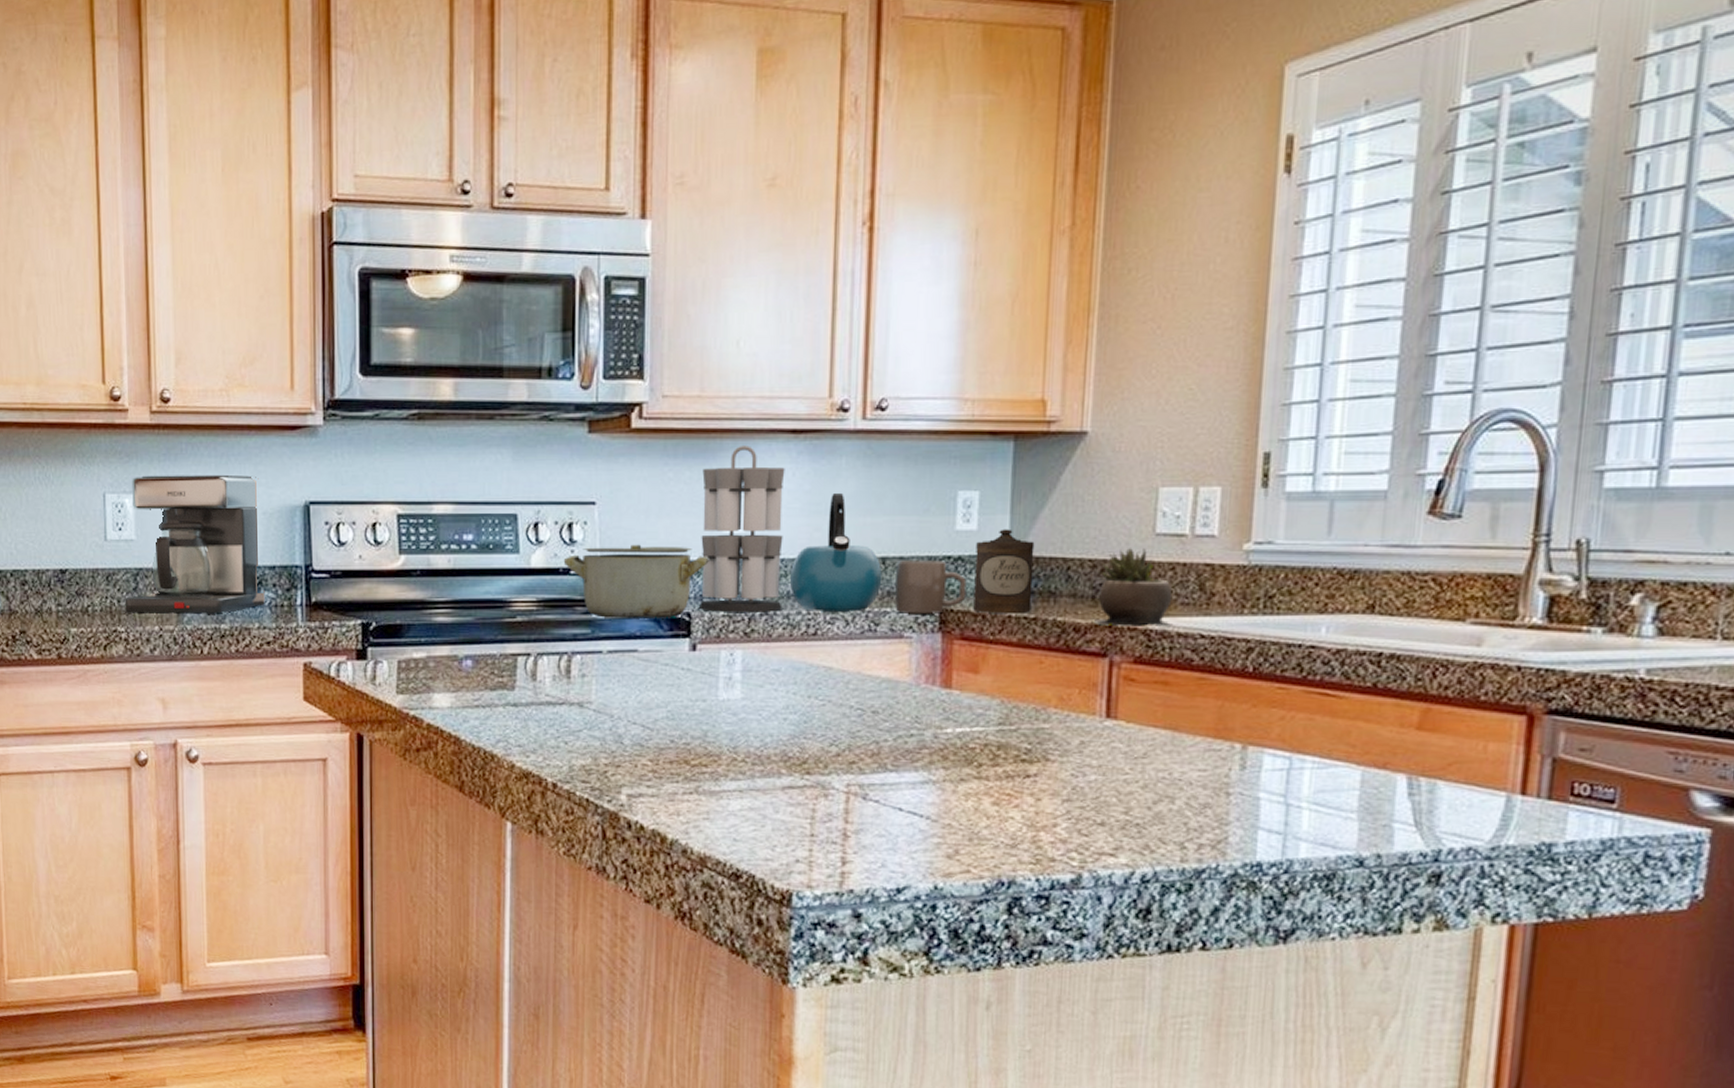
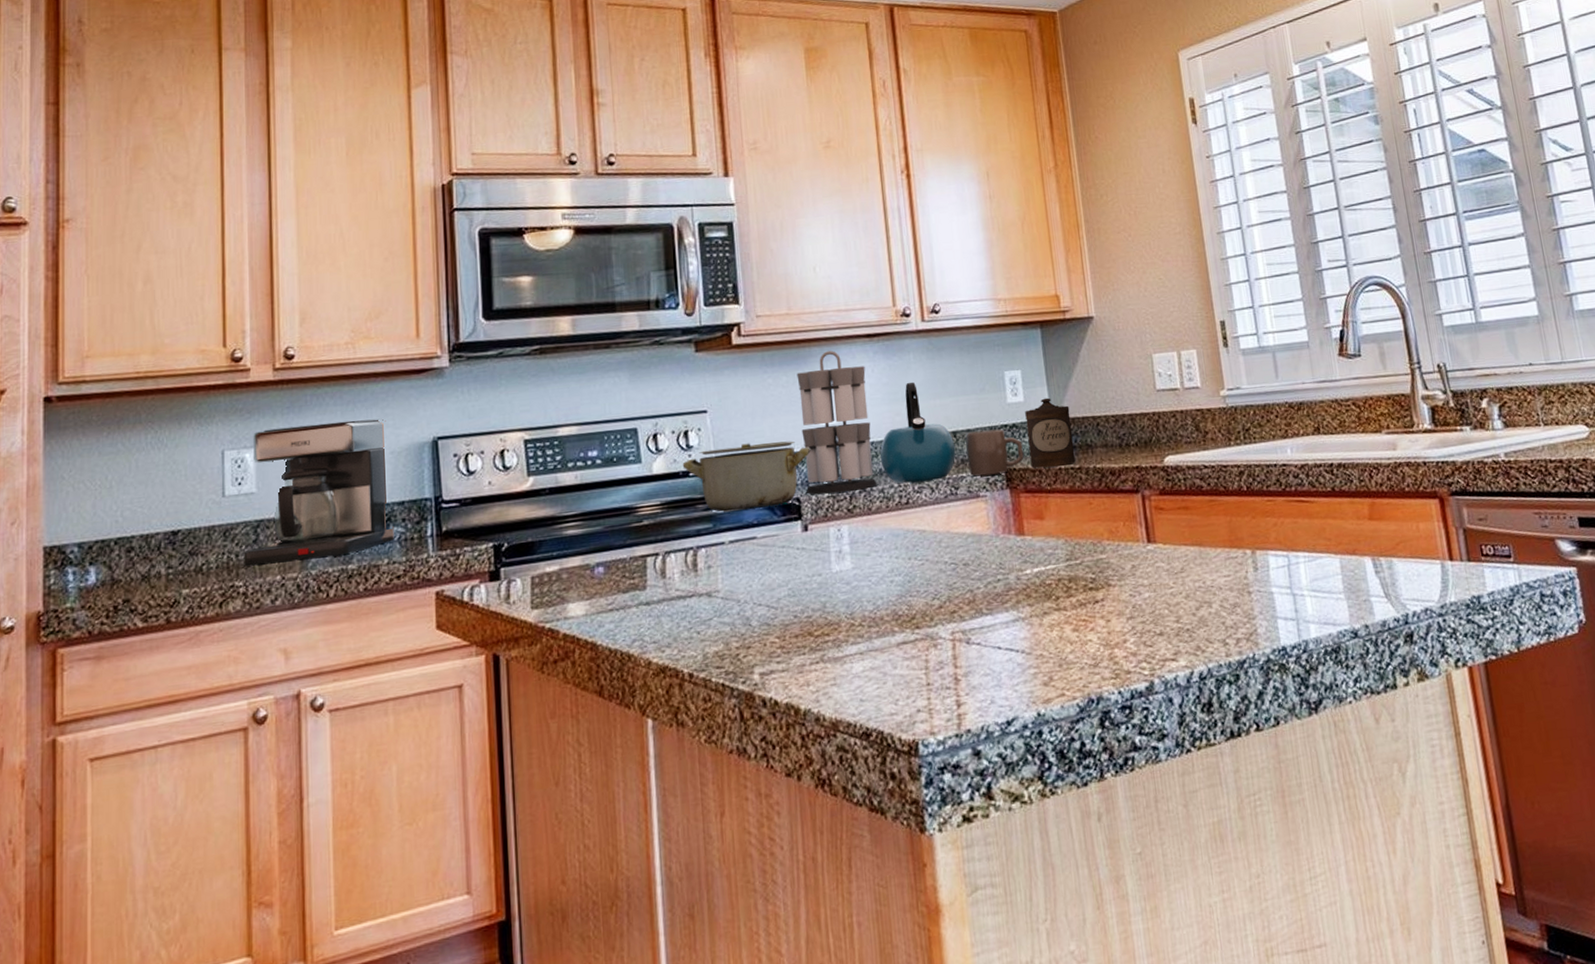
succulent plant: present [1090,548,1176,627] -> none [1121,402,1185,468]

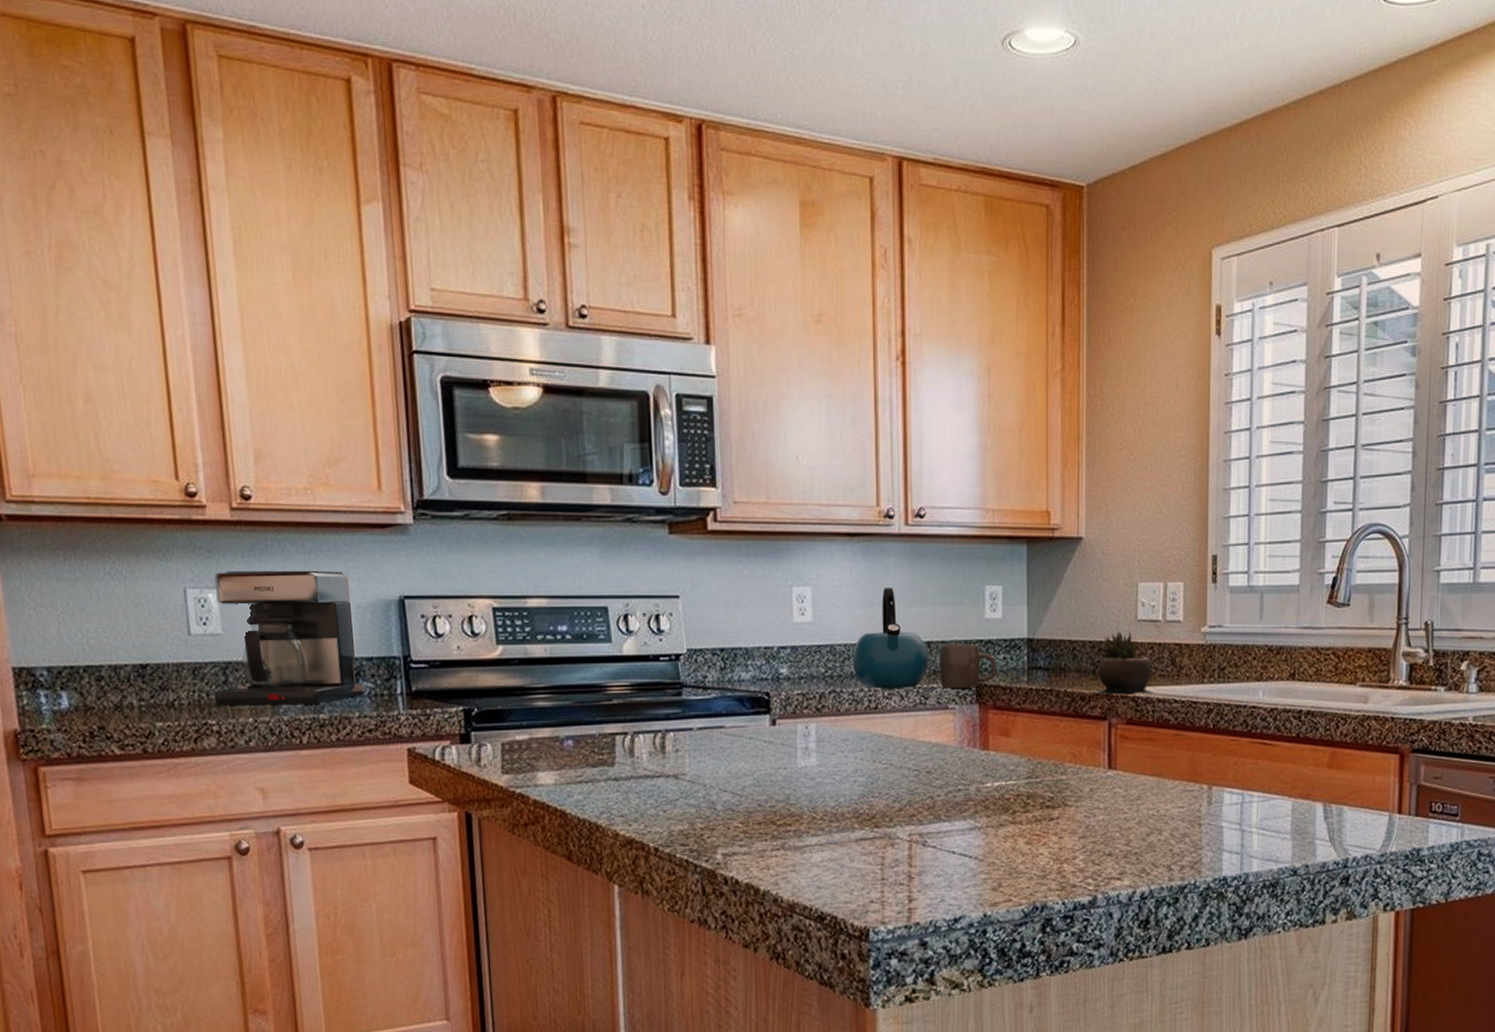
cooking pot: present [682,441,811,512] -> none [653,633,783,699]
spice rack: present [796,351,877,495] -> none [772,547,848,691]
canister: present [1025,397,1076,469] -> none [1002,617,1047,686]
succulent plant: none [1121,402,1185,468] -> present [1092,632,1156,695]

